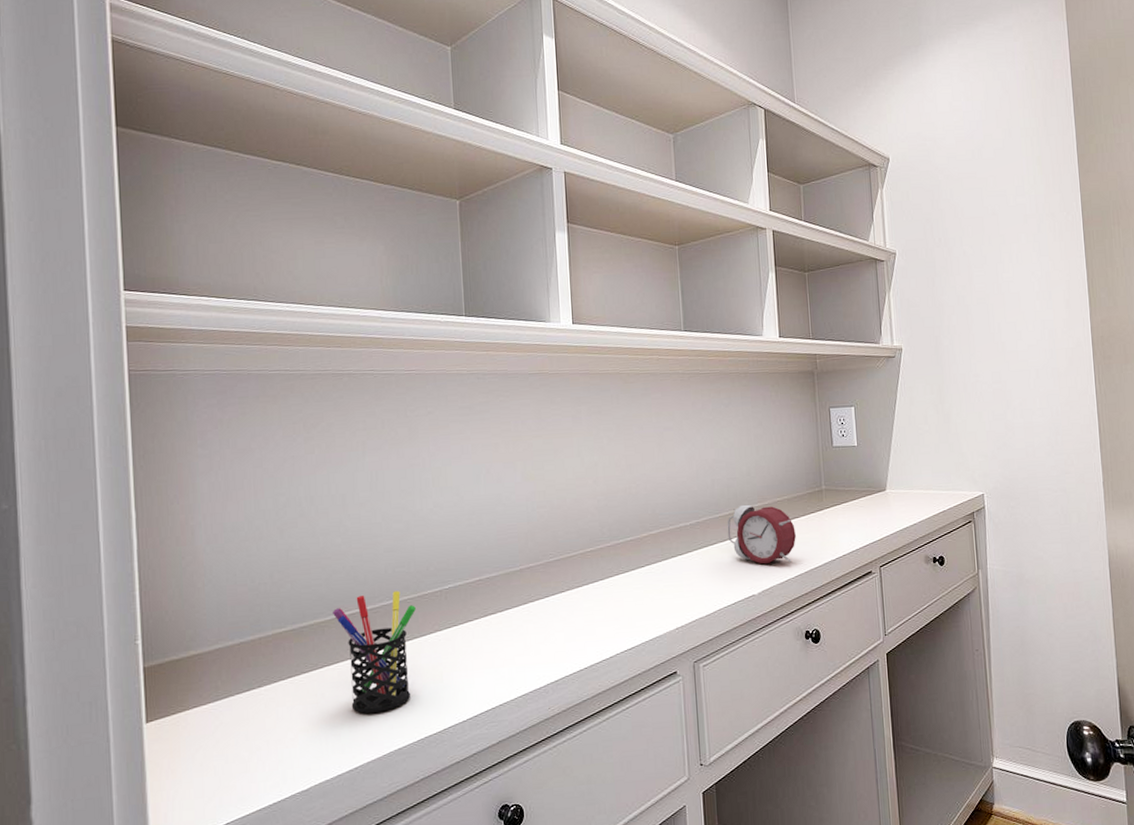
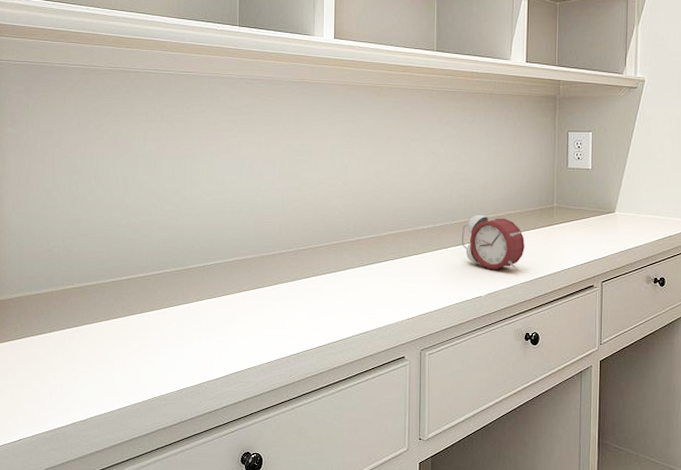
pen holder: present [332,591,416,713] -> none [111,263,181,363]

